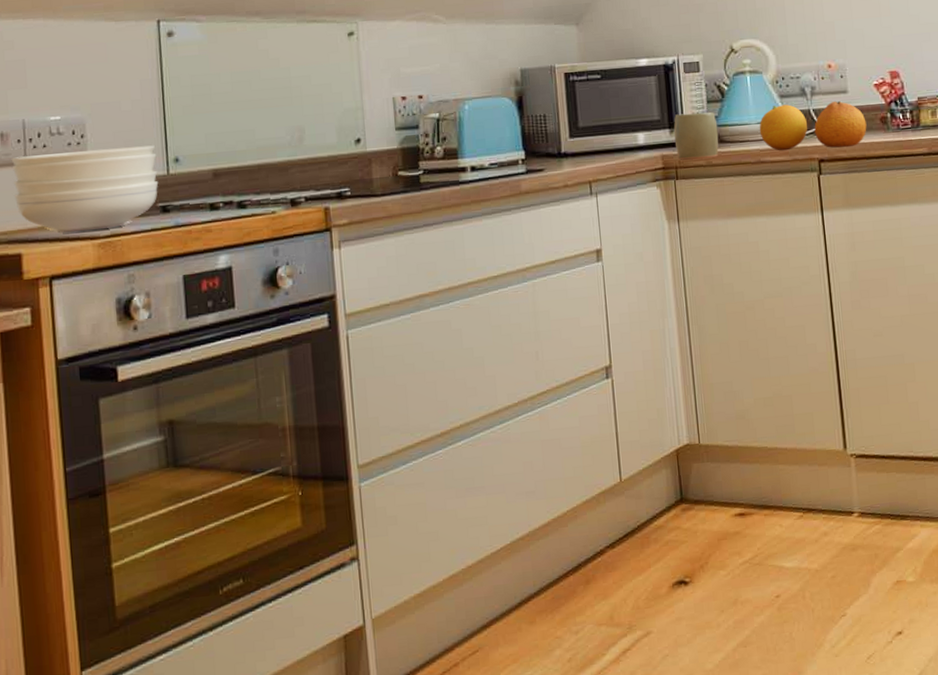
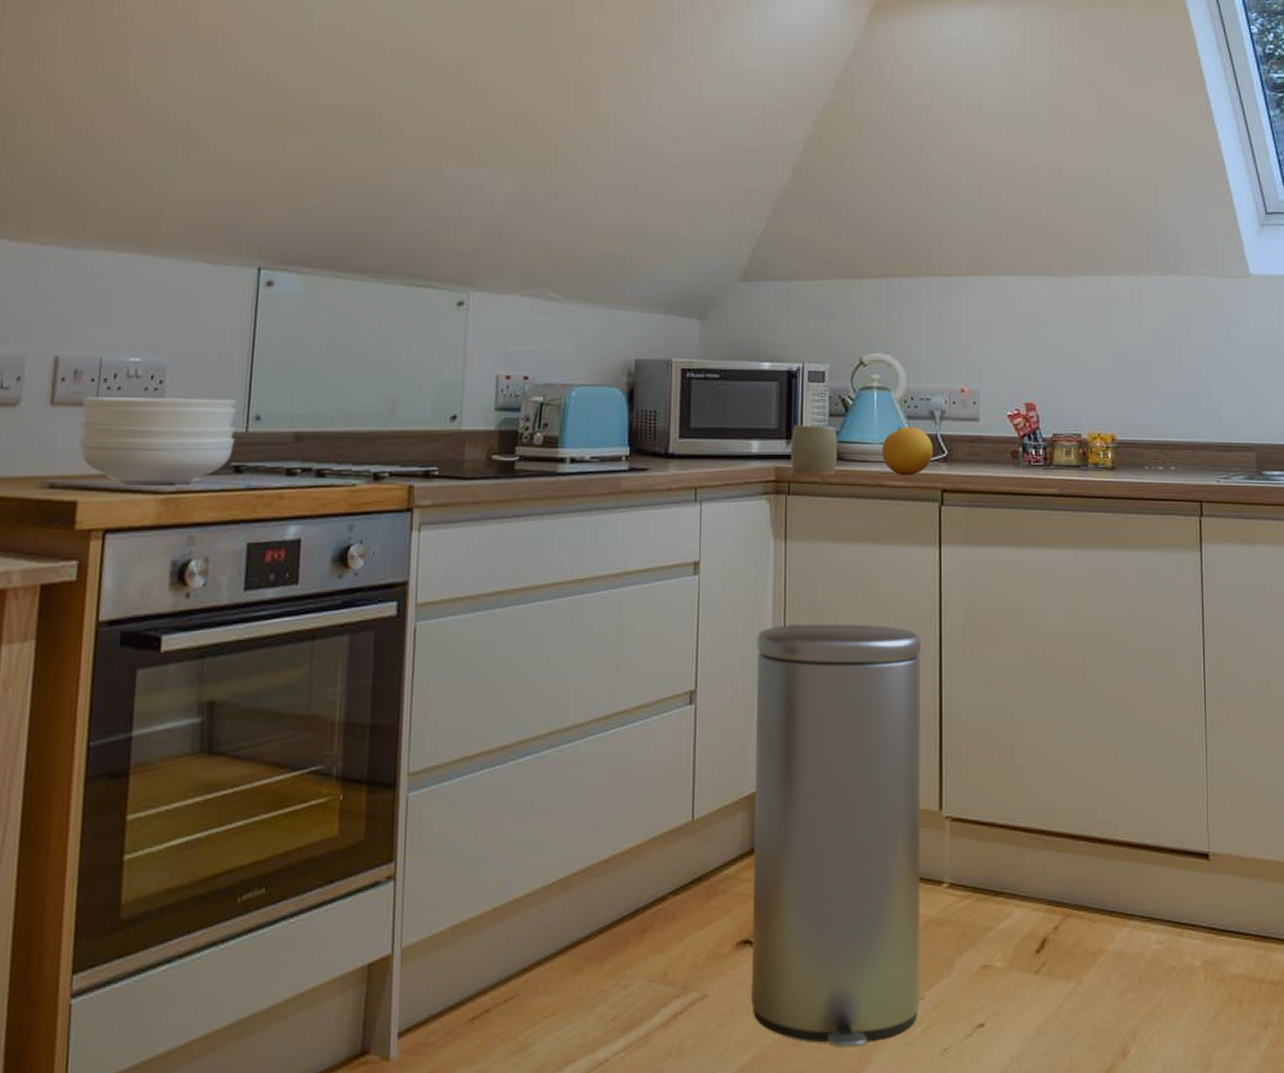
pedal bin: none [661,290,842,666] -> present [752,623,922,1048]
fruit: present [814,100,867,148] -> none [940,428,996,480]

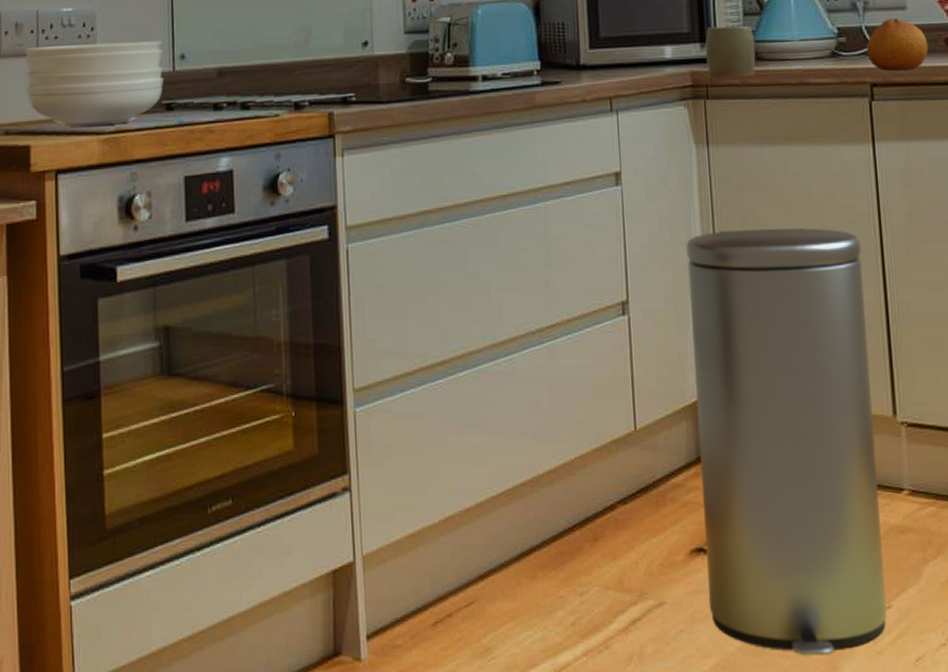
fruit: present [881,427,933,476] -> none [802,20,858,73]
fruit: none [940,428,996,480] -> present [866,17,929,72]

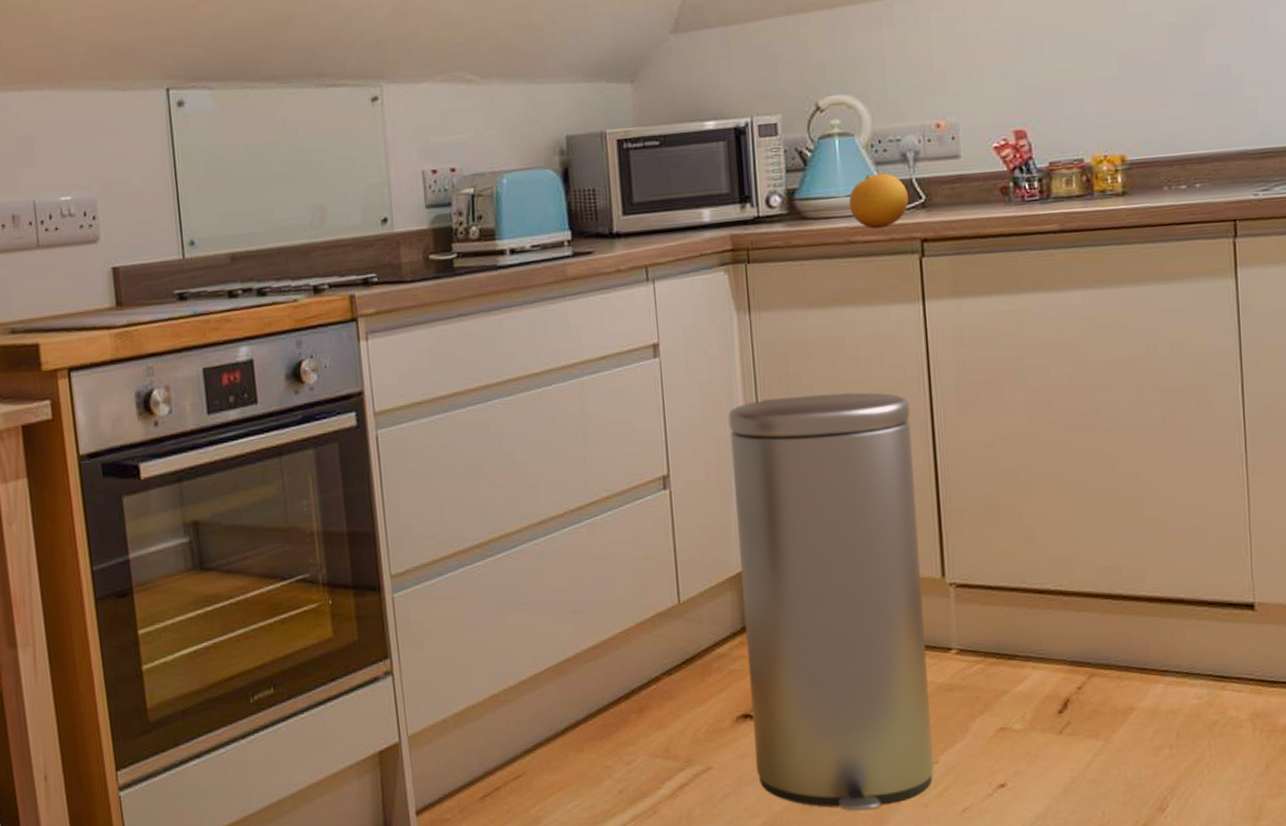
bowl: present [24,41,164,127] -> none [23,227,175,321]
mug: present [704,26,756,79] -> none [745,183,800,241]
fruit: none [802,20,858,73] -> present [848,173,908,229]
fruit: present [866,17,929,72] -> none [917,167,983,225]

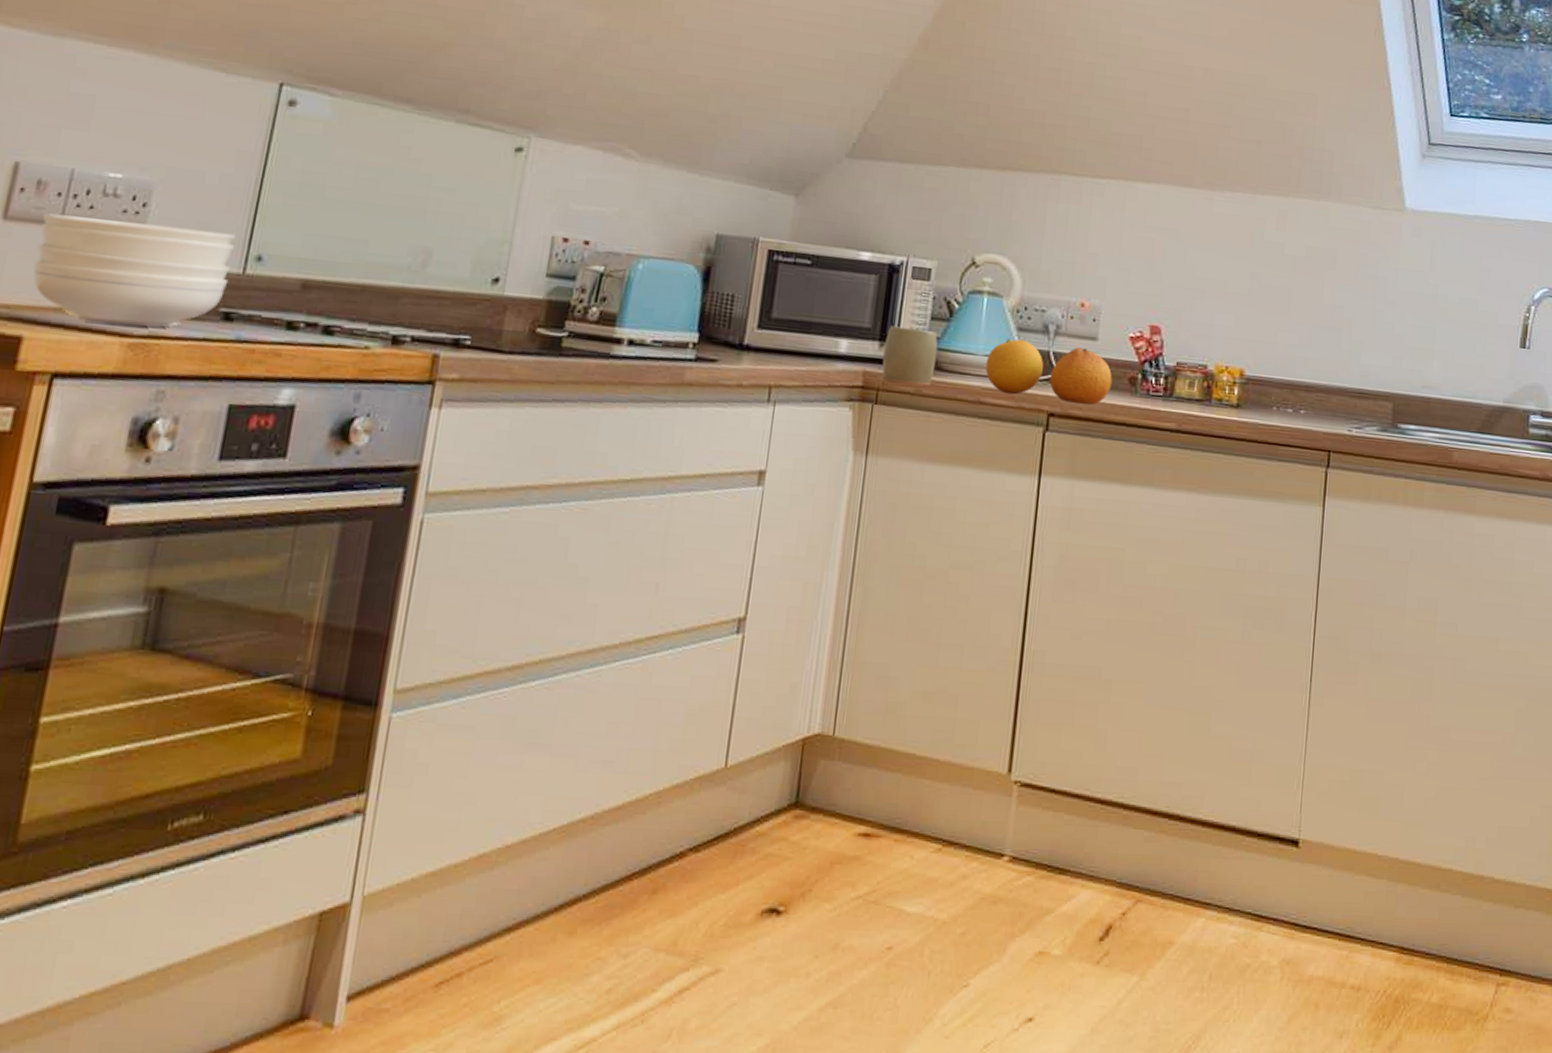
bowl: none [23,227,175,321] -> present [33,213,236,327]
pedal bin: present [728,392,934,812] -> none [771,551,1008,1039]
mug: none [745,183,800,241] -> present [881,326,938,387]
fruit: none [917,167,983,225] -> present [1049,346,1112,406]

